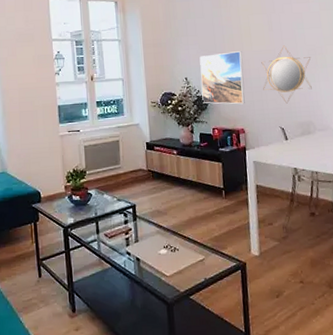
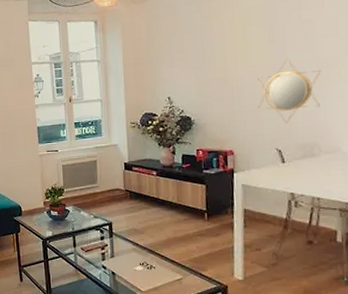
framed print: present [199,51,245,104] -> none [185,67,236,125]

